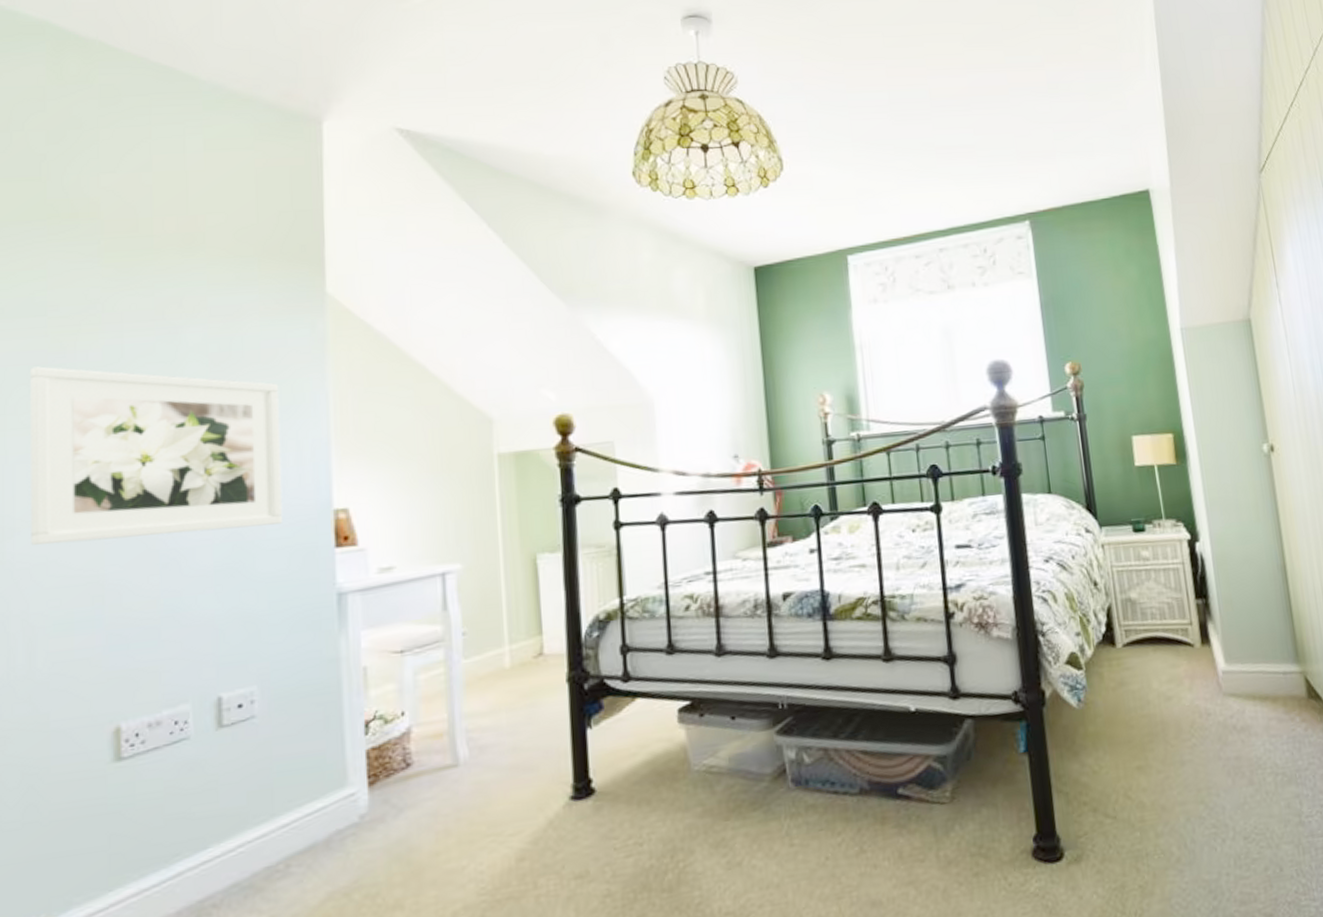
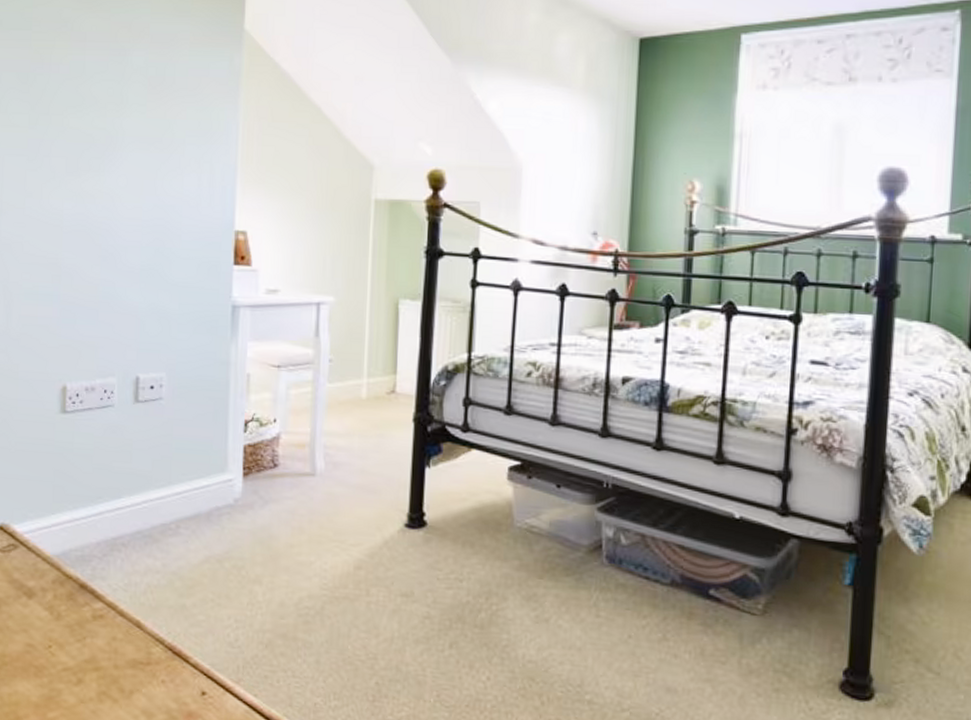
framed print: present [30,366,284,545] -> none [12,74,200,237]

